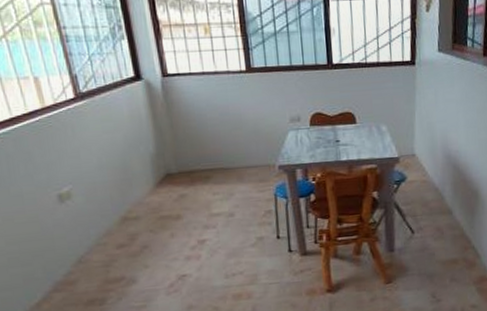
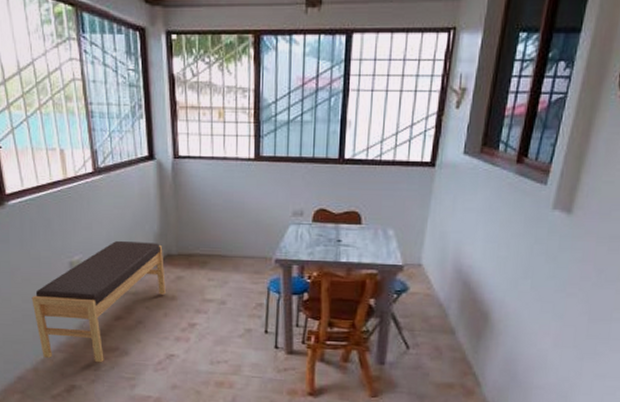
bench: none [17,163,170,301] -> present [32,240,166,363]

